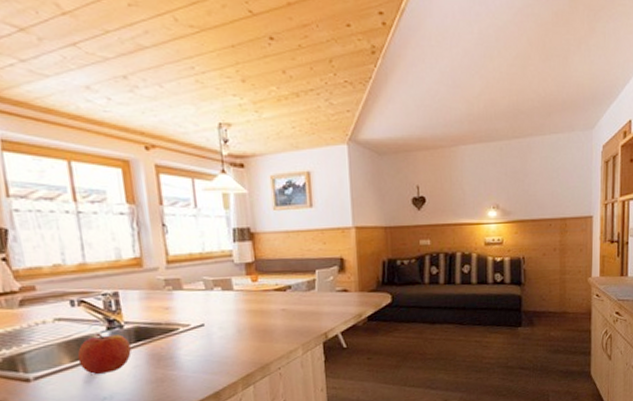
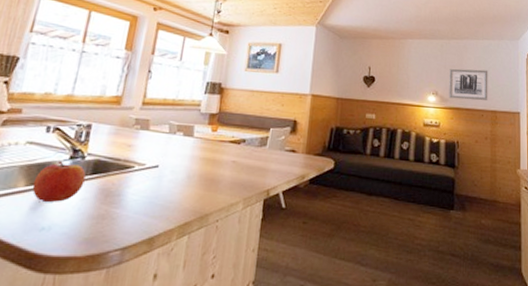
wall art: none [511,171,557,210] -> present [448,68,488,101]

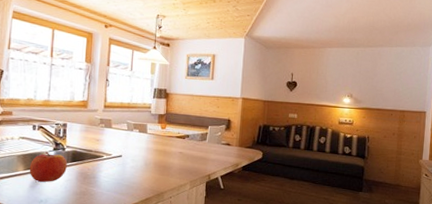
wall art: present [448,68,488,101] -> none [362,74,400,102]

